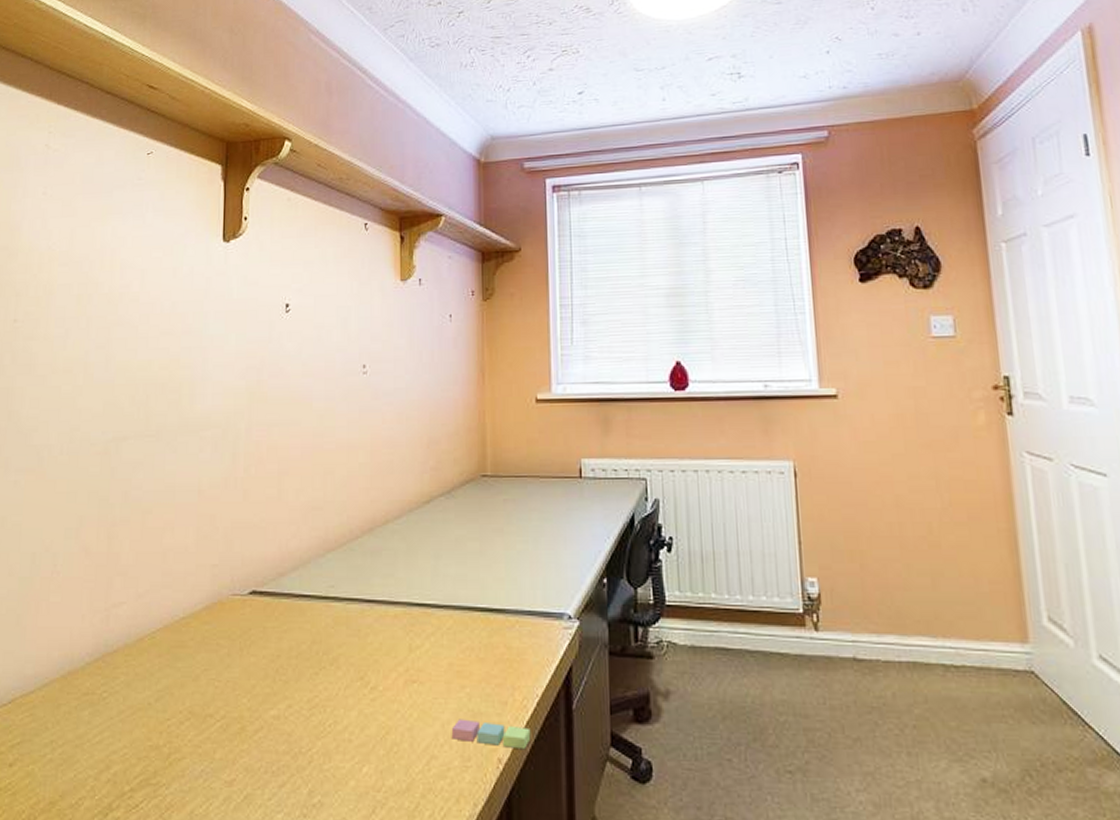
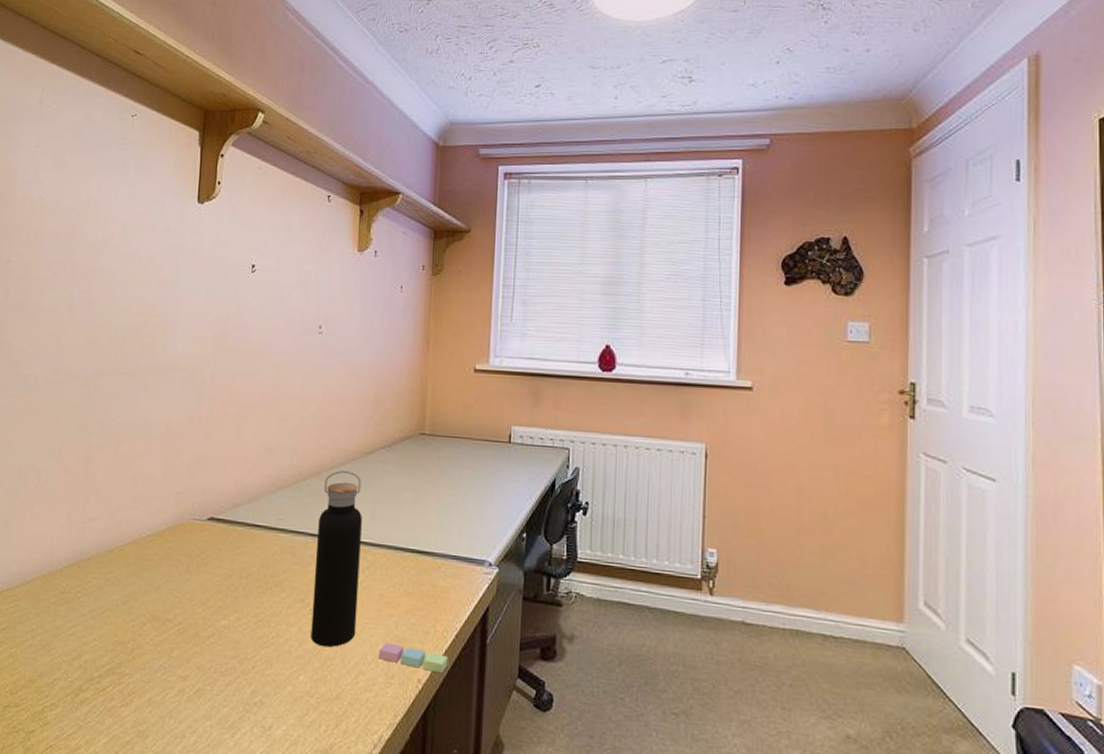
water bottle: none [373,525,424,731] -> present [311,471,362,647]

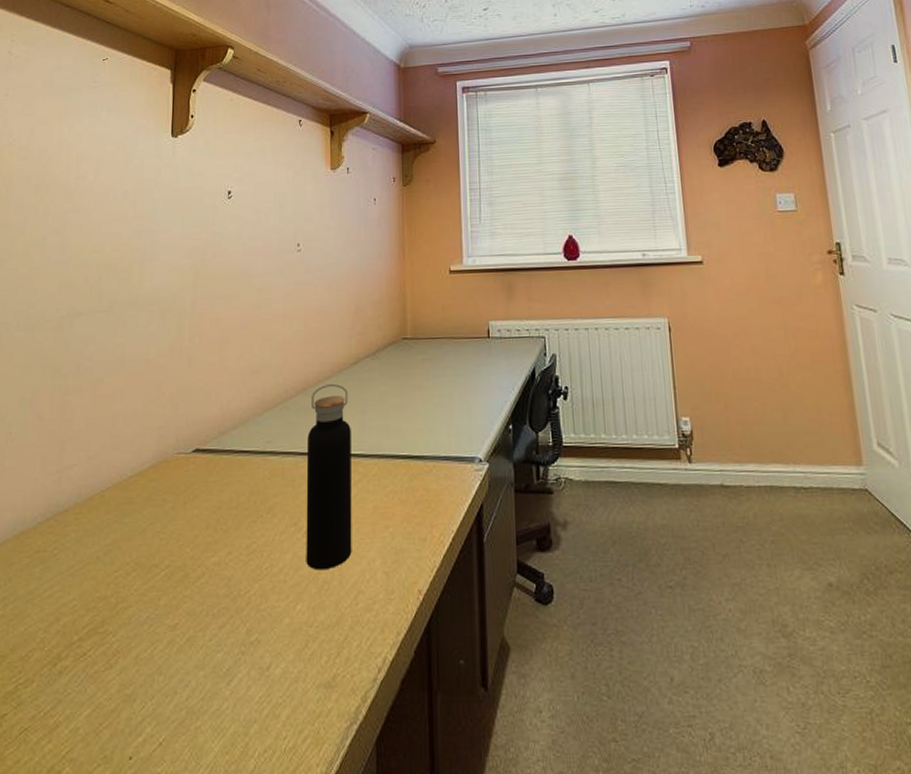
sticky notes: present [378,642,448,674] -> none [376,556,447,581]

